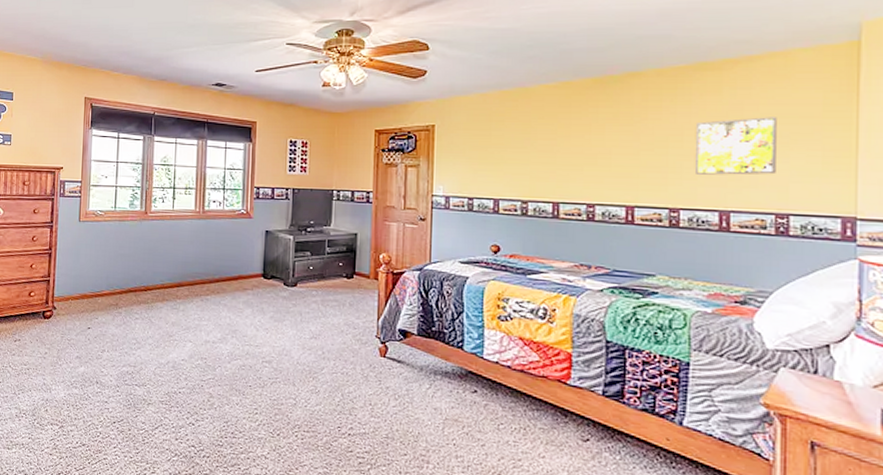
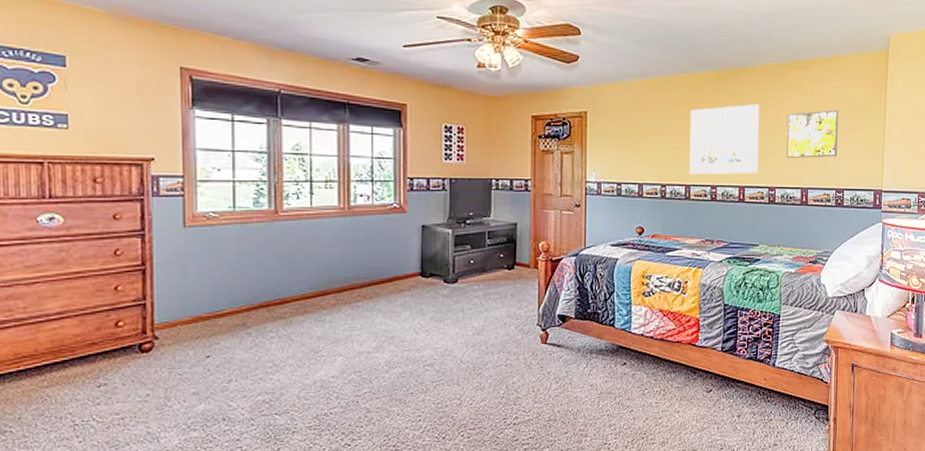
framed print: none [558,113,655,192] -> present [689,104,760,174]

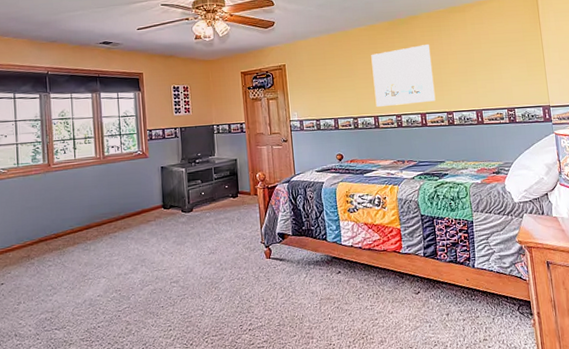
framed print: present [786,110,838,158] -> none [454,42,504,86]

